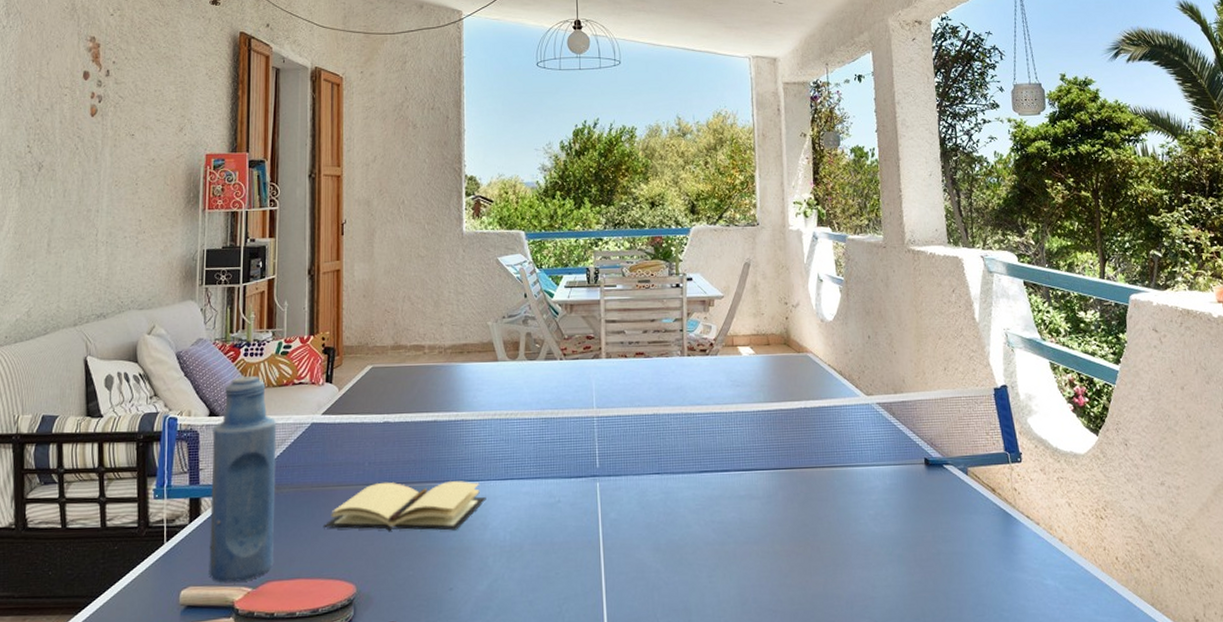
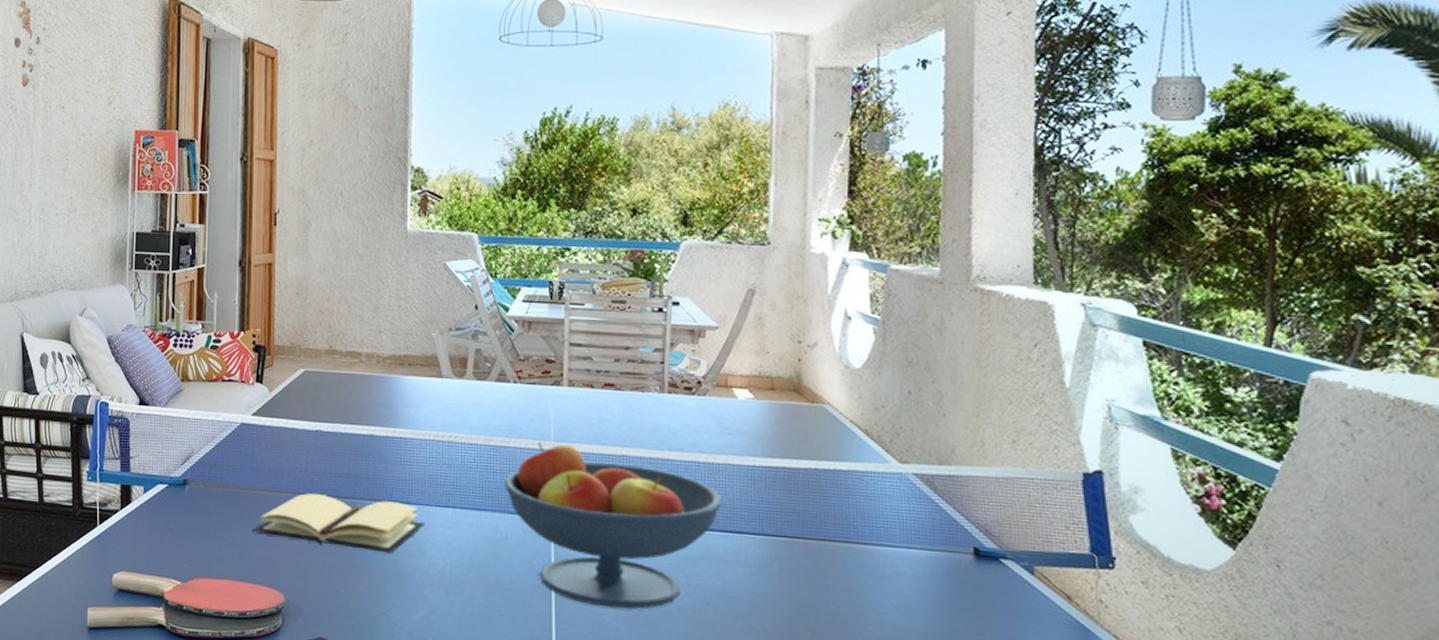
bottle: present [209,376,277,583] -> none [139,367,206,574]
fruit bowl: none [555,410,735,553] -> present [504,442,721,610]

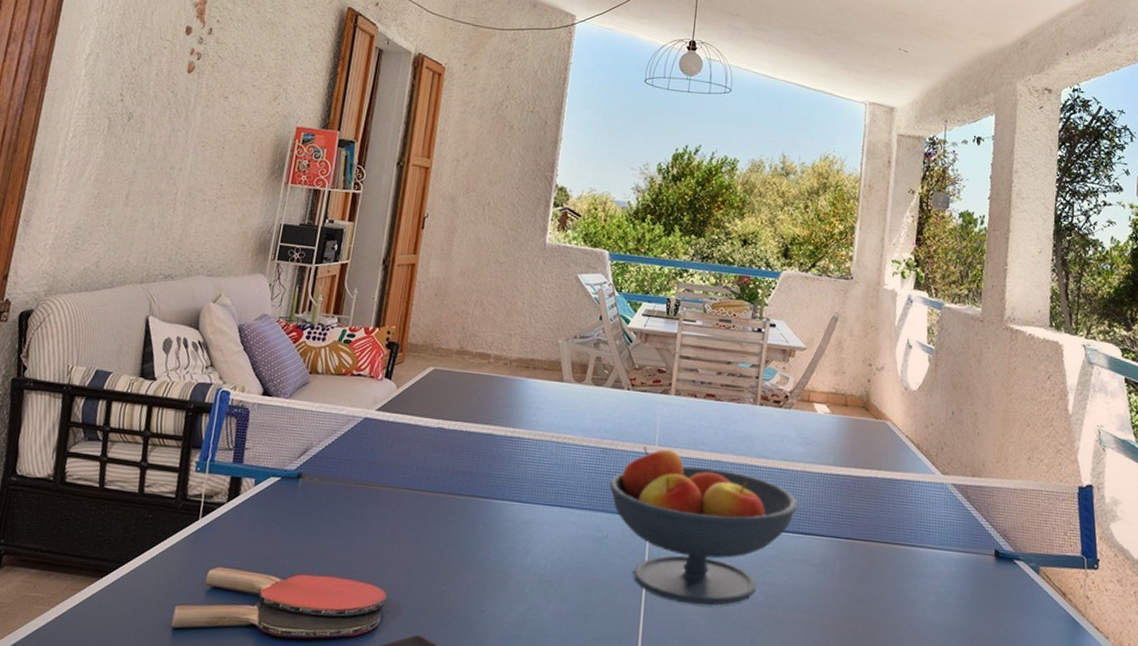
book: present [251,493,425,553] -> none [361,489,532,551]

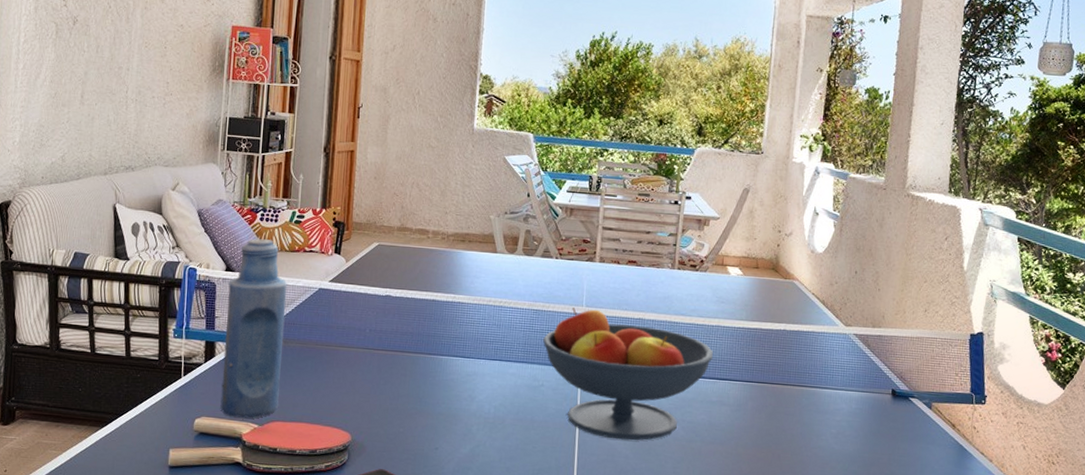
bottle: none [239,359,330,570] -> present [220,238,288,418]

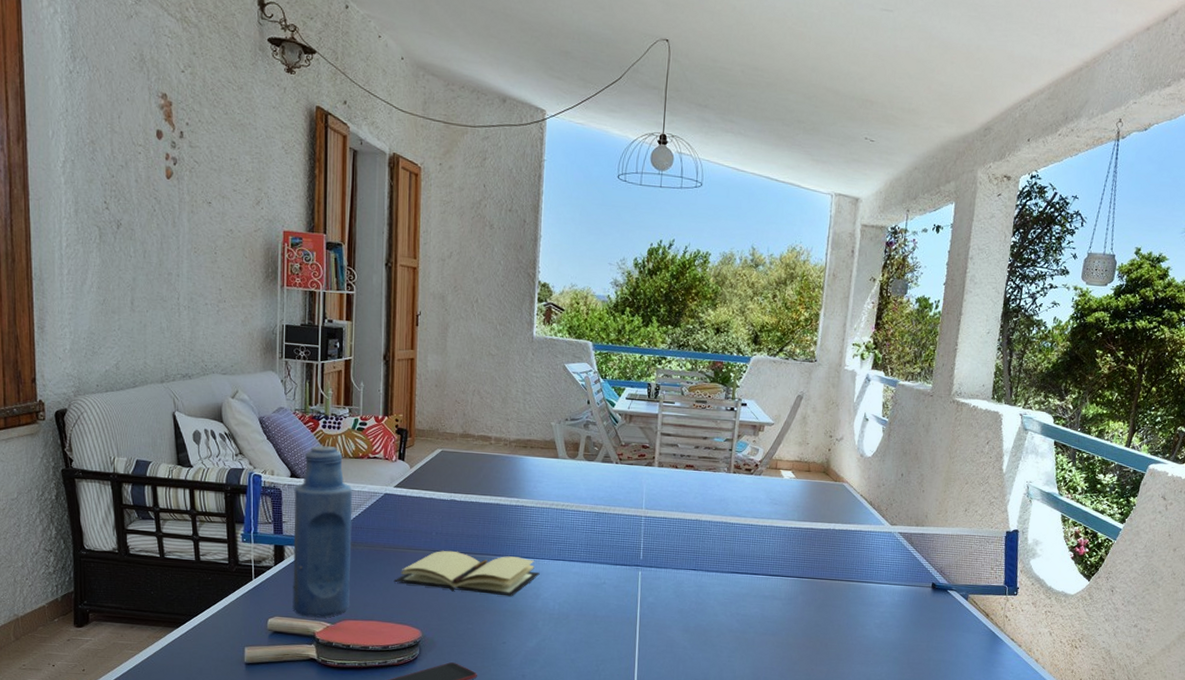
book: none [324,348,475,399] -> present [393,550,540,597]
fruit bowl: present [543,307,713,441] -> none [604,510,766,633]

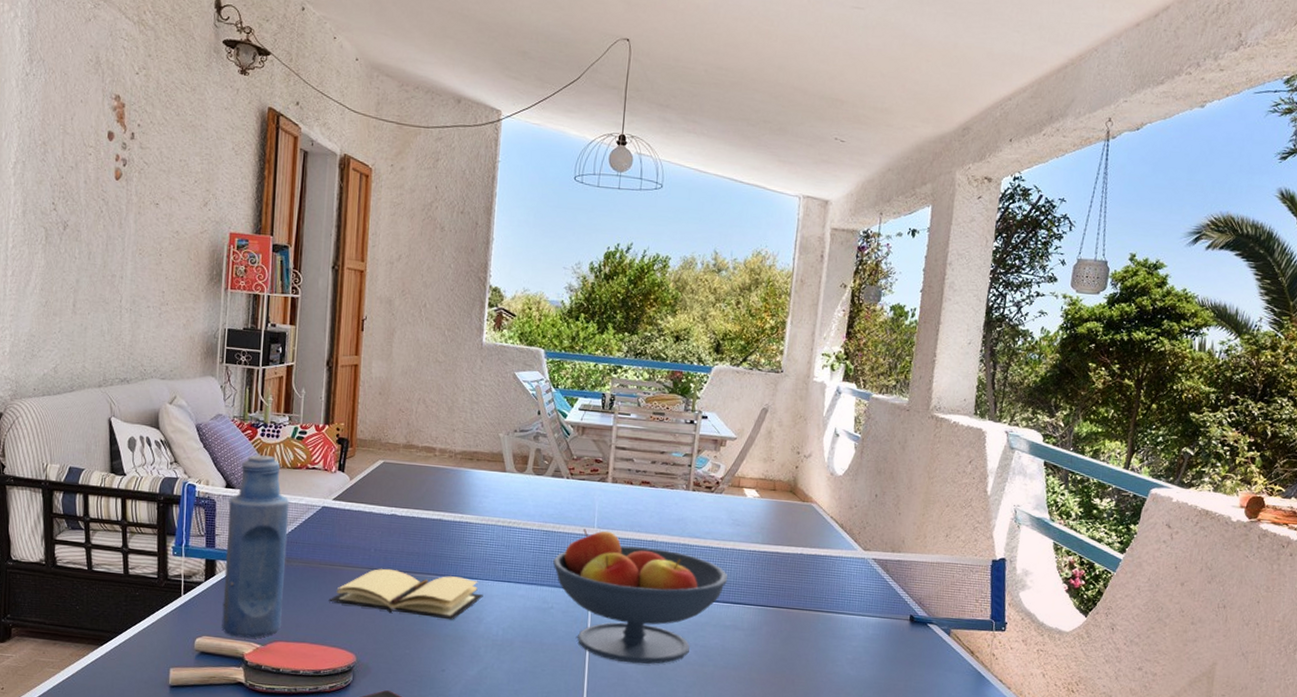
fruit bowl: none [604,510,766,633] -> present [553,529,727,665]

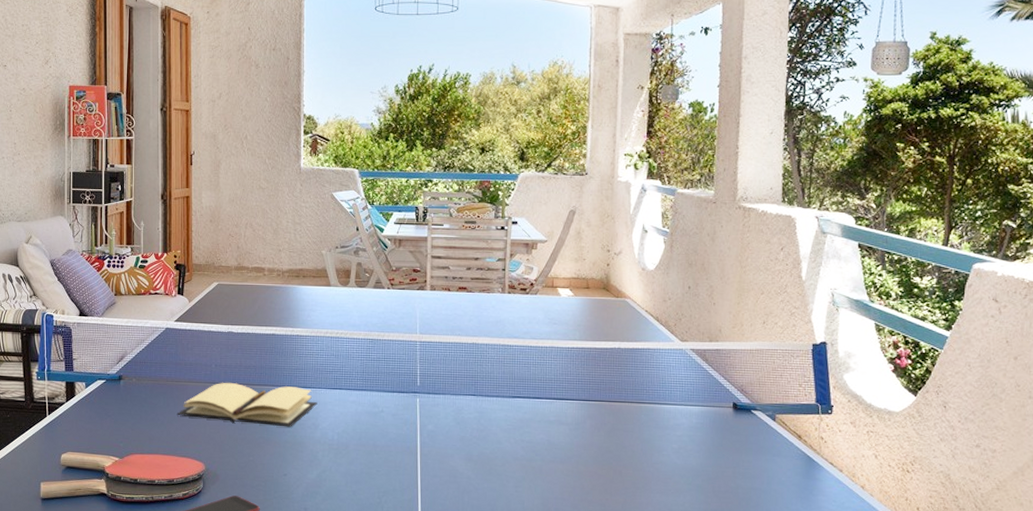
bottle: present [221,455,290,638] -> none [83,284,137,452]
fruit bowl: present [553,529,727,665] -> none [380,335,548,462]

